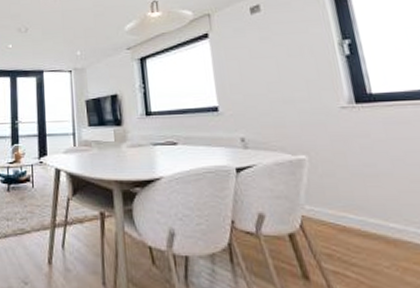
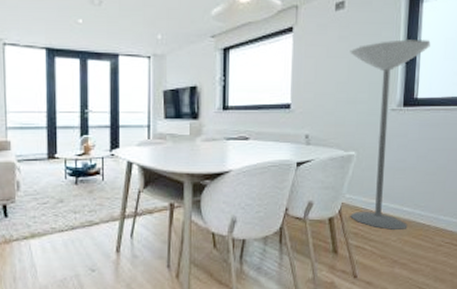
floor lamp: none [275,32,402,252] -> present [350,39,431,230]

